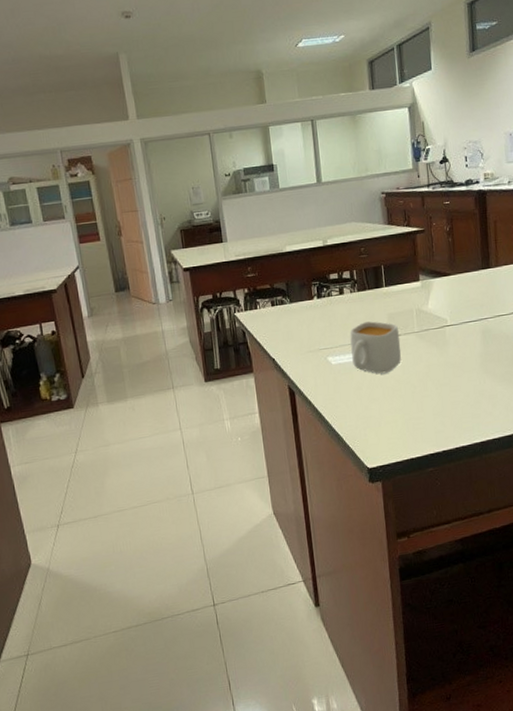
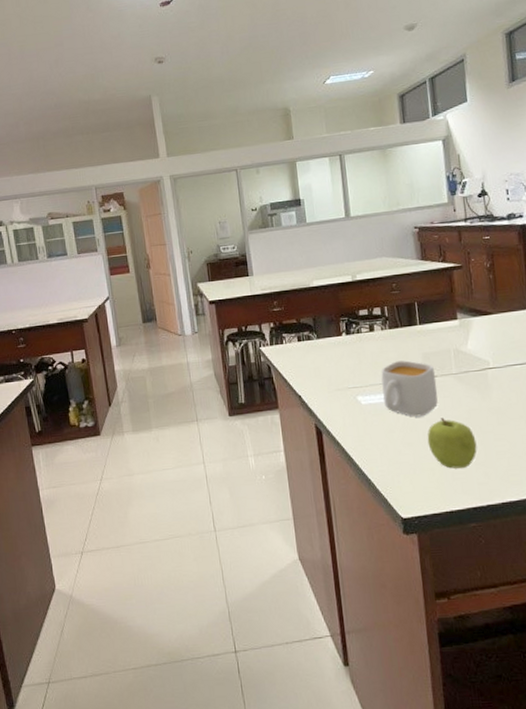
fruit: none [391,373,435,420] -> present [427,418,477,469]

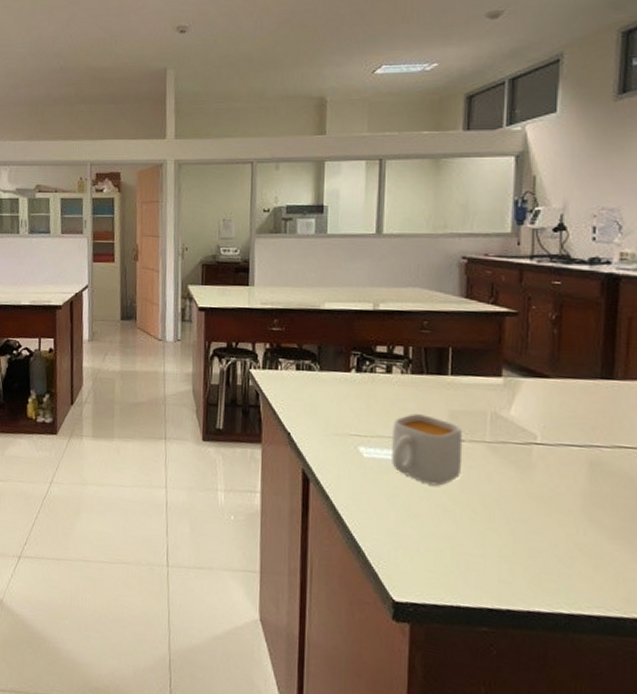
fruit: present [427,418,477,469] -> none [440,492,504,558]

